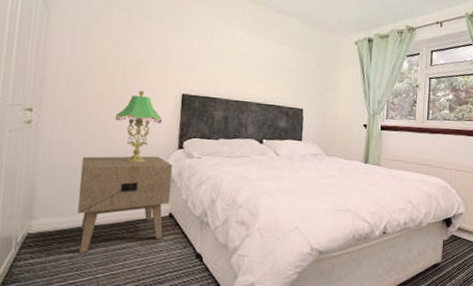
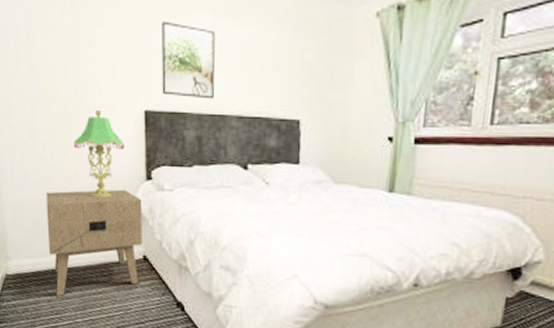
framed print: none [198,30,243,90] -> present [162,21,215,99]

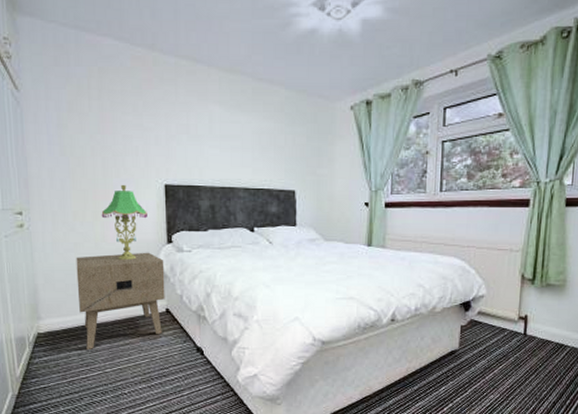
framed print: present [162,21,215,99] -> none [178,111,224,175]

